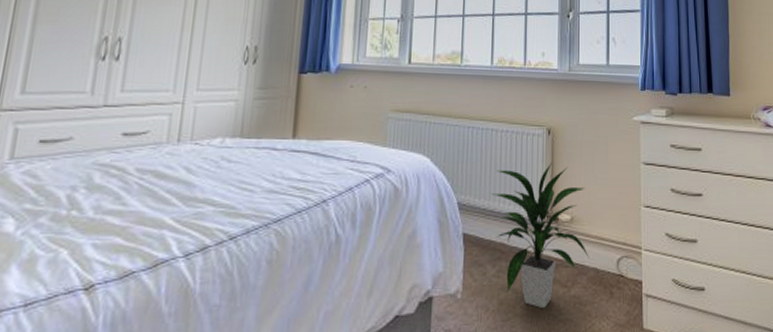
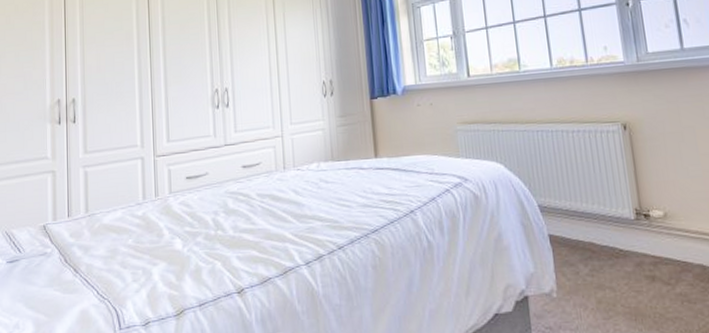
indoor plant: present [492,163,589,309] -> none [572,158,692,307]

